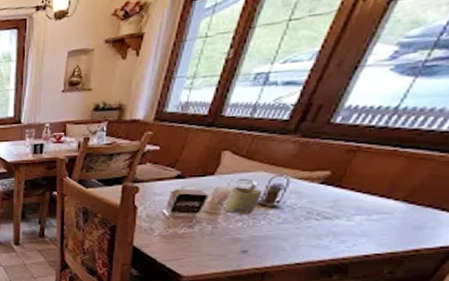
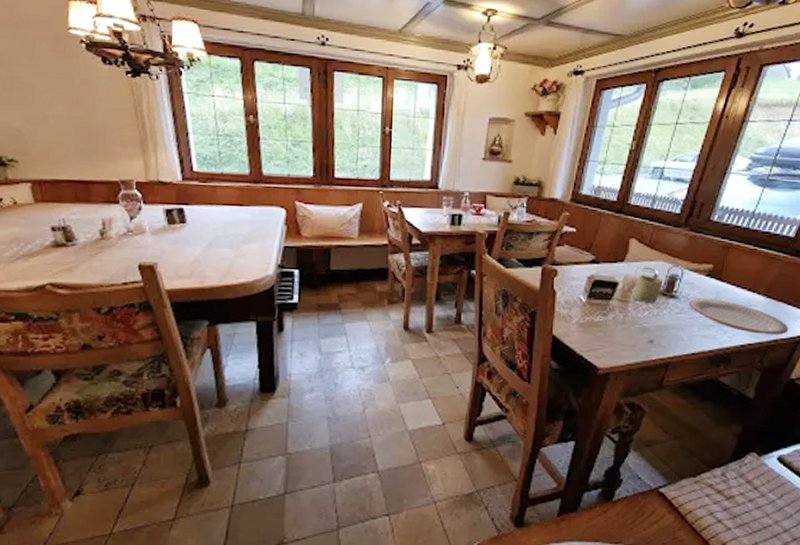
plate: none [294,207,438,244] -> present [688,298,788,335]

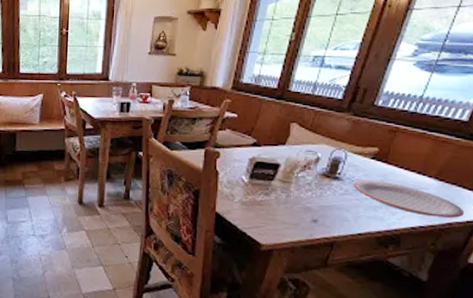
cup: present [633,275,664,304] -> none [295,158,326,185]

